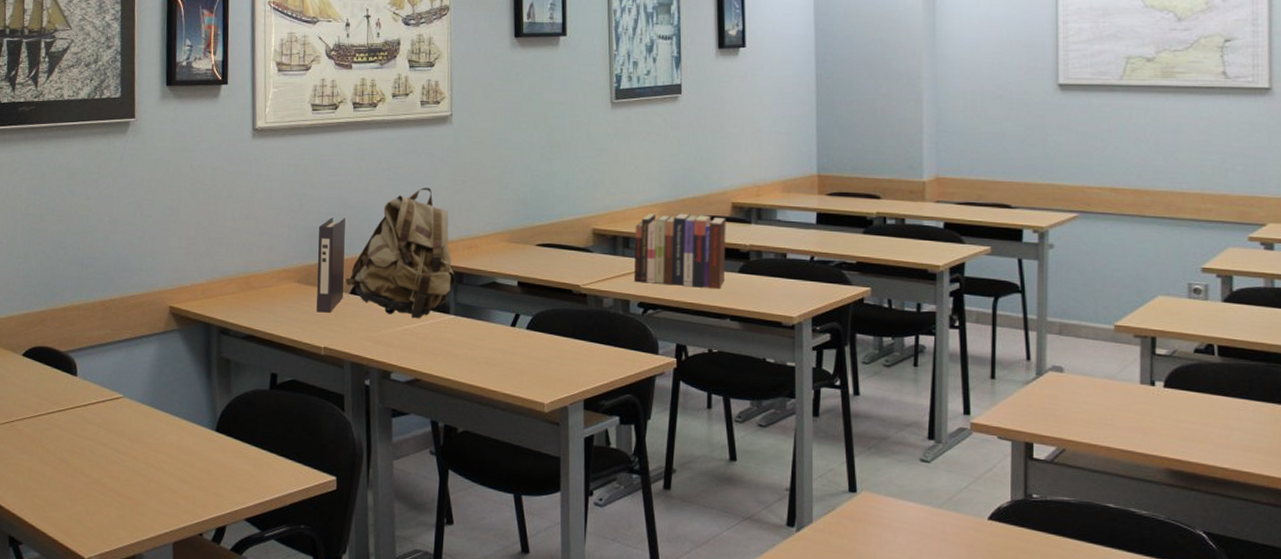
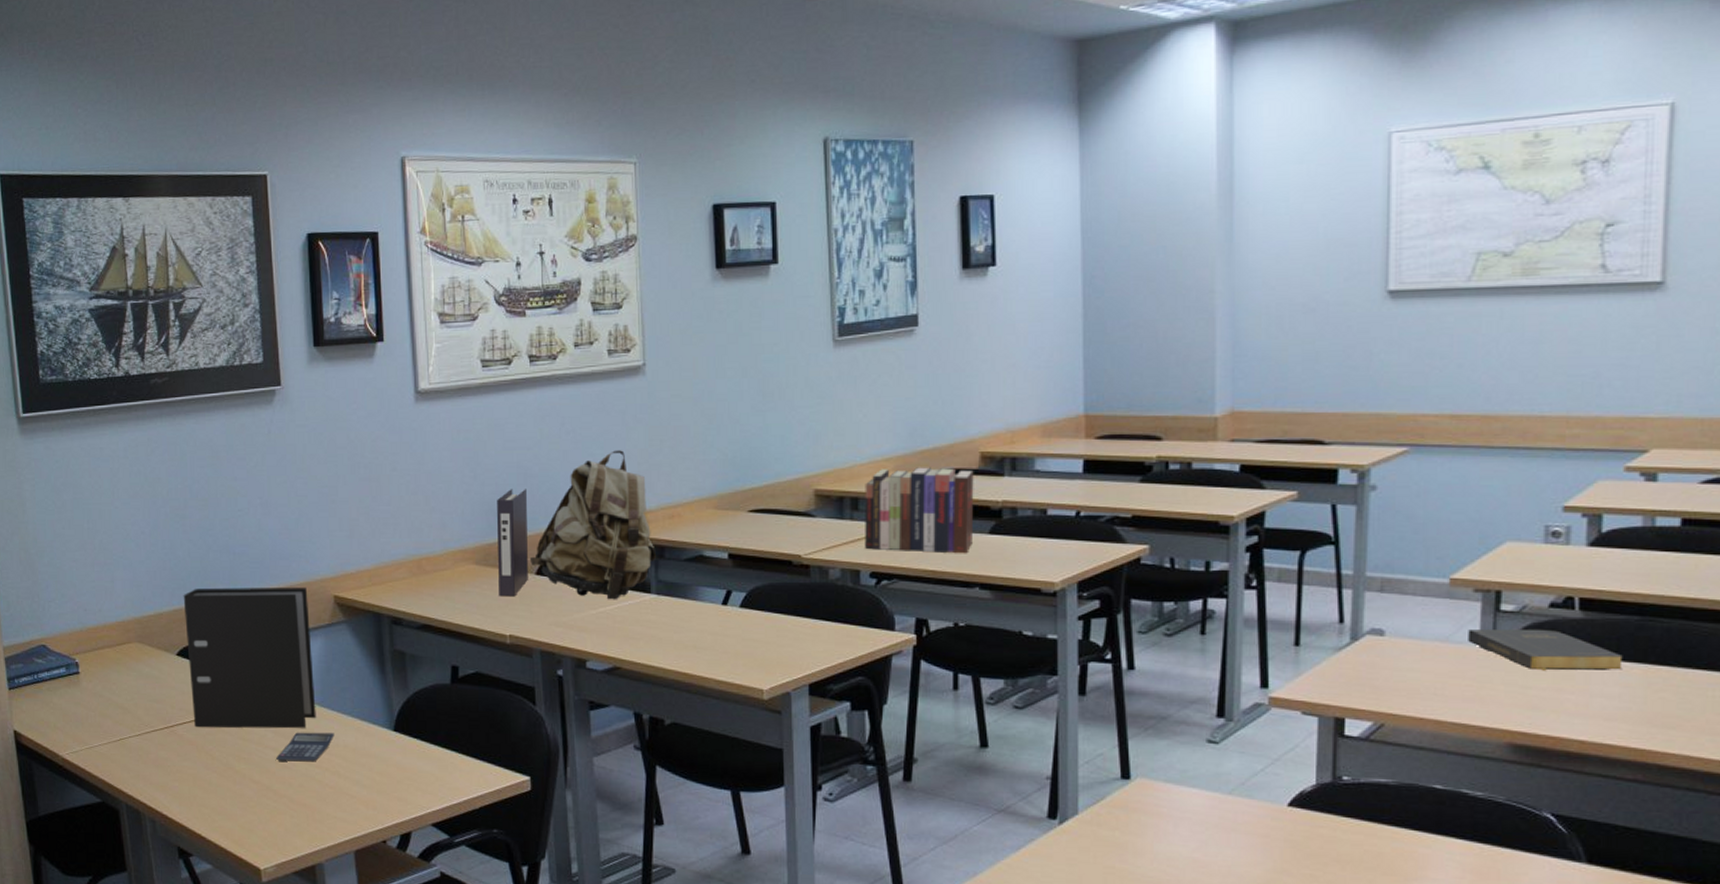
binder: none [32,295,147,426] -> present [183,586,316,729]
calculator: none [107,430,162,458] -> present [276,732,335,762]
book: none [1131,369,1254,408] -> present [1468,628,1623,671]

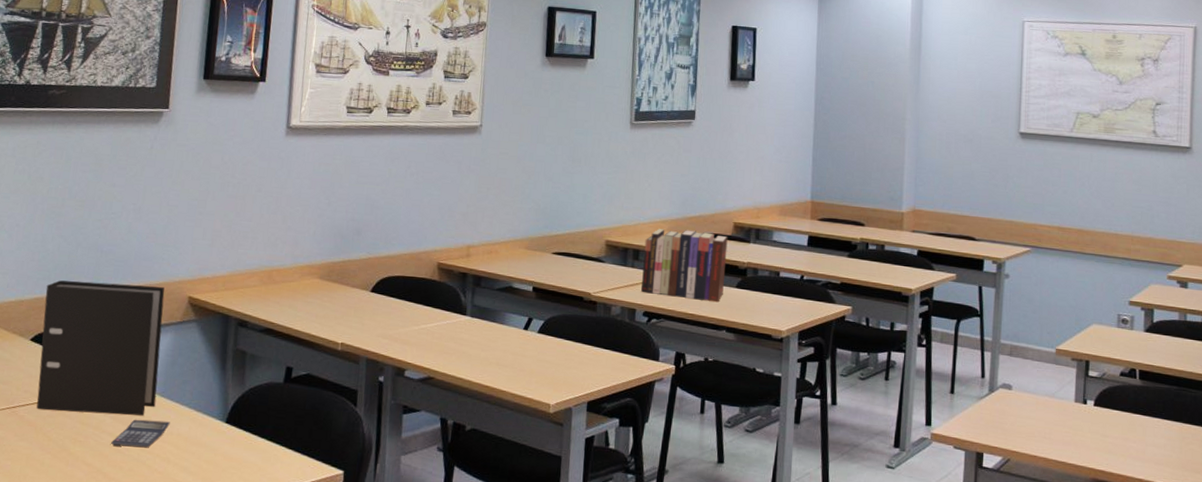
binder: present [497,489,528,597] -> none [336,217,372,310]
backpack: present [530,450,657,600] -> none [367,193,475,319]
book: present [1468,628,1623,671] -> none [1067,389,1167,427]

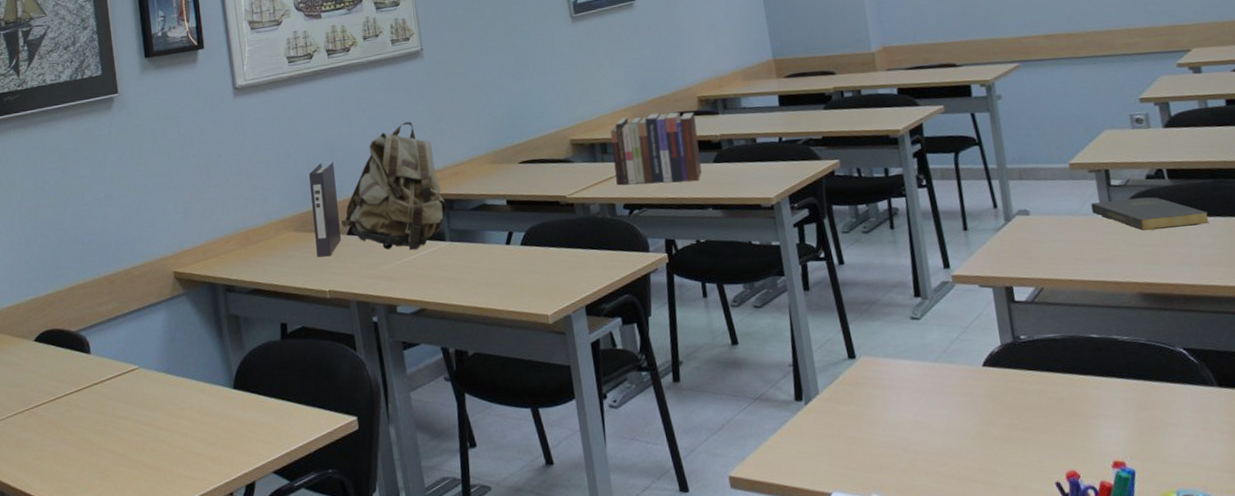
binder: present [36,280,165,416] -> none [38,266,164,406]
calculator: present [111,419,170,448] -> none [129,397,181,429]
binder: none [336,217,372,310] -> present [309,162,341,258]
backpack: none [367,193,475,319] -> present [341,122,448,251]
book: none [1067,389,1167,427] -> present [1091,196,1210,231]

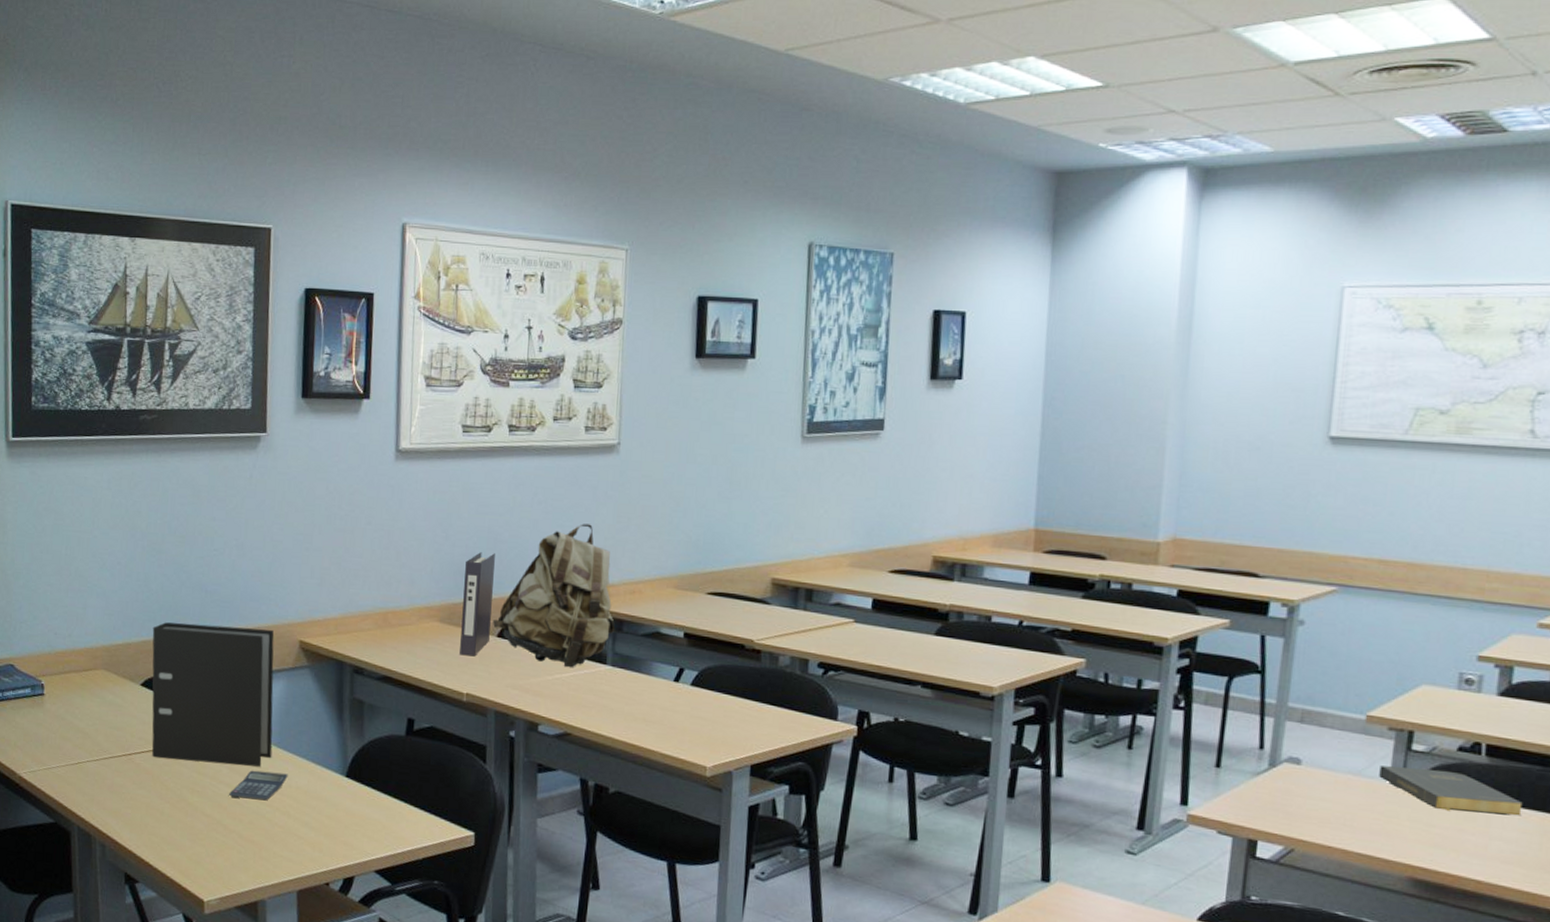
binder: none [38,266,164,406] -> present [151,622,275,767]
calculator: none [129,397,181,429] -> present [229,770,288,801]
books: present [610,111,702,185] -> none [815,564,925,653]

